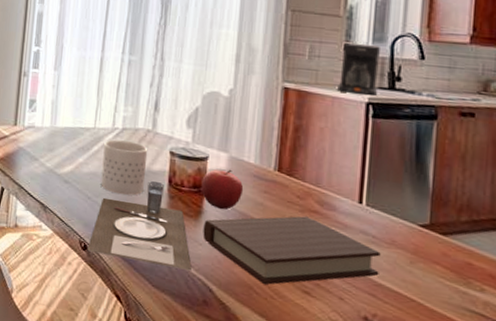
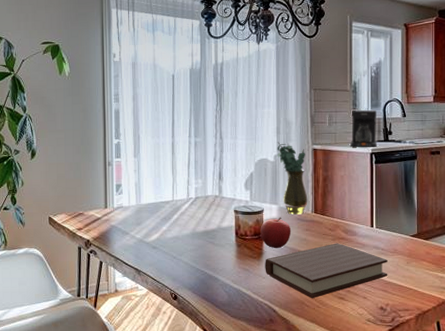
place setting: present [87,181,192,271] -> none [177,235,259,300]
mug: present [101,139,148,196] -> none [182,207,218,251]
vase: none [233,73,272,171] -> present [277,142,308,215]

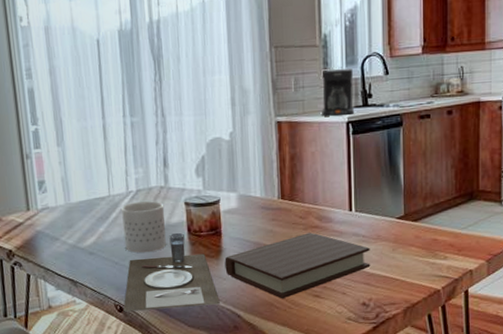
place setting: none [177,235,259,300] -> present [123,232,220,312]
mug: none [182,207,218,251] -> present [121,201,166,253]
fruit: present [260,217,291,249] -> none [217,206,255,245]
vase: present [277,142,308,215] -> none [232,116,273,203]

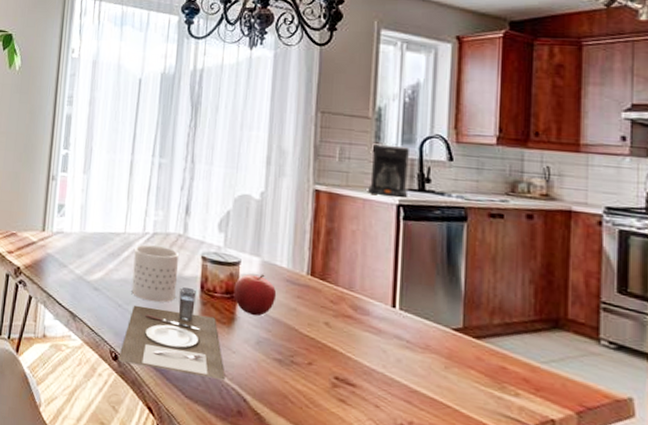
fruit: none [217,206,255,245] -> present [234,274,277,316]
book: present [225,232,371,299] -> none [236,321,415,394]

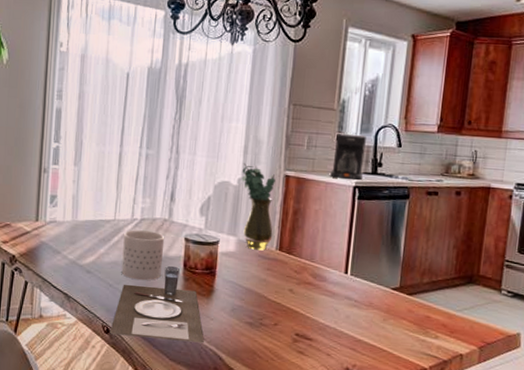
fruit: present [234,274,277,316] -> none [212,251,250,288]
vase: none [264,175,304,275] -> present [241,163,275,251]

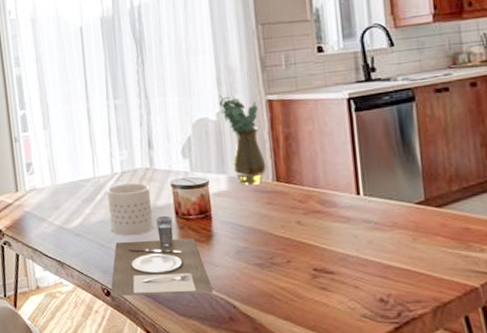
coffee maker: present [330,133,366,180] -> none [315,41,355,93]

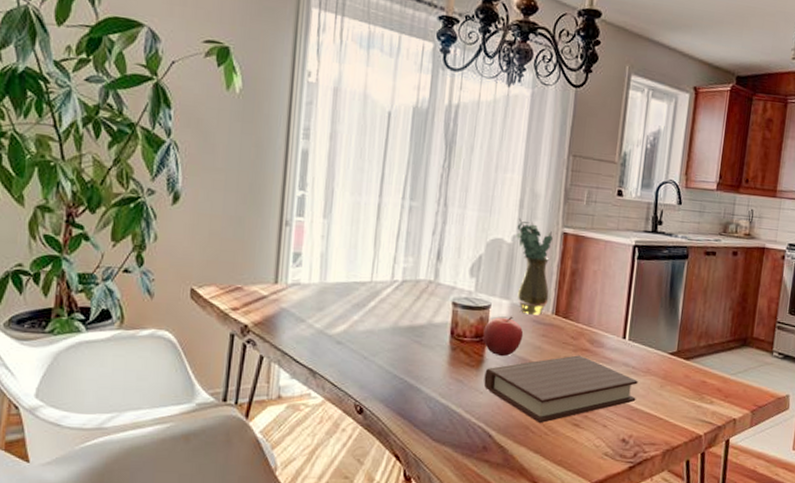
mug: present [107,183,153,236] -> none [378,293,430,352]
place setting: present [110,215,213,296] -> none [363,333,472,420]
fruit: none [206,189,248,229] -> present [483,316,524,357]
book: none [216,218,387,291] -> present [483,355,638,424]

